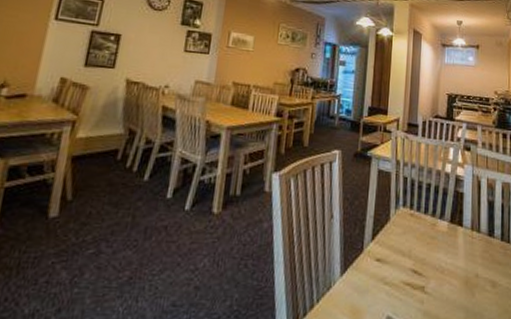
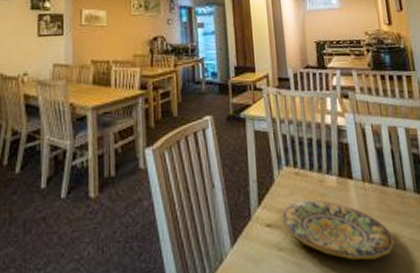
plate: none [391,241,492,303] -> present [281,199,395,260]

